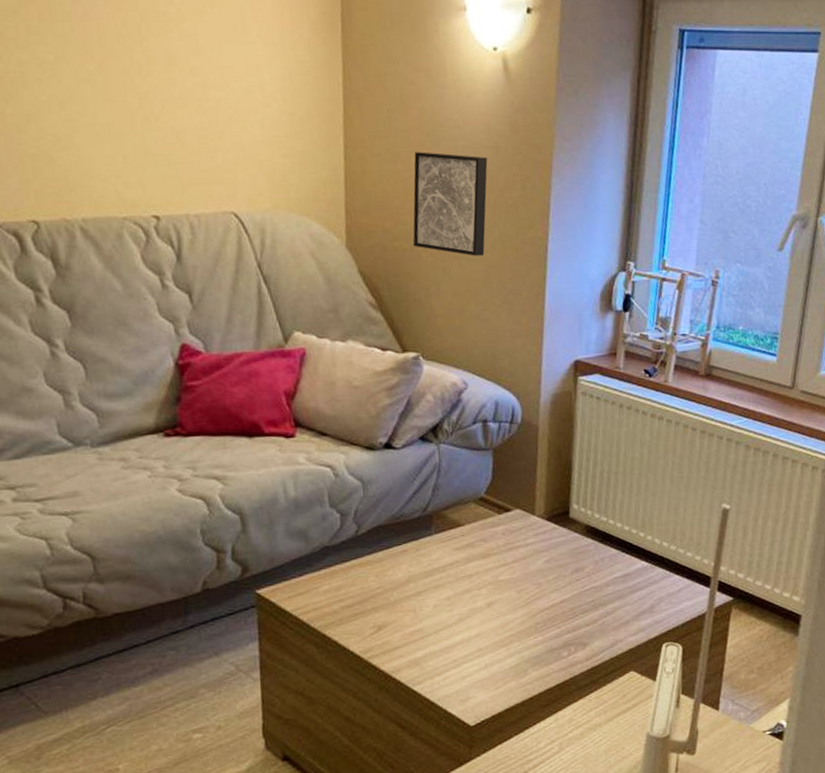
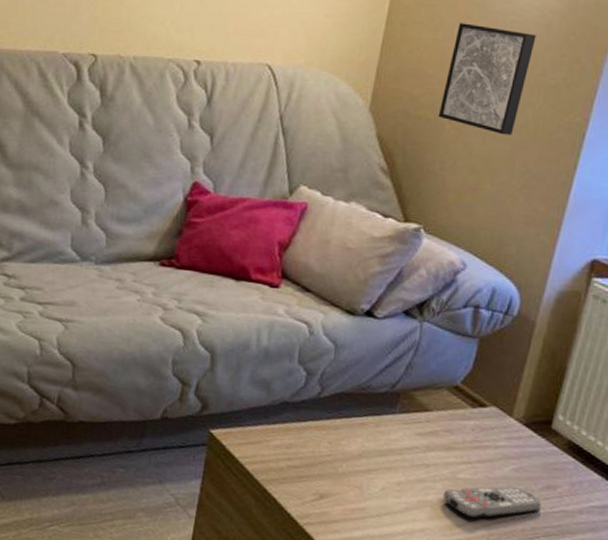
remote control: none [489,576,574,614] -> present [442,486,541,519]

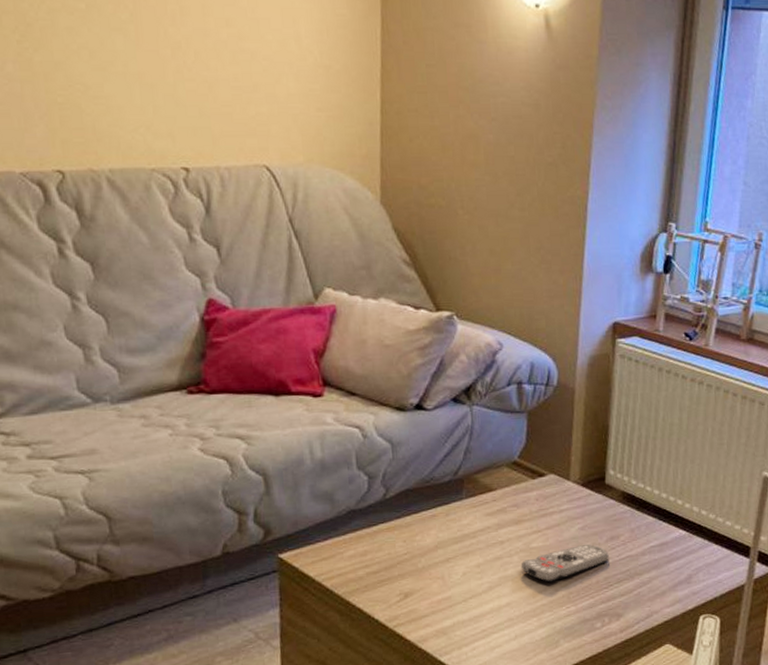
wall art: present [438,23,536,135] -> none [449,108,528,215]

